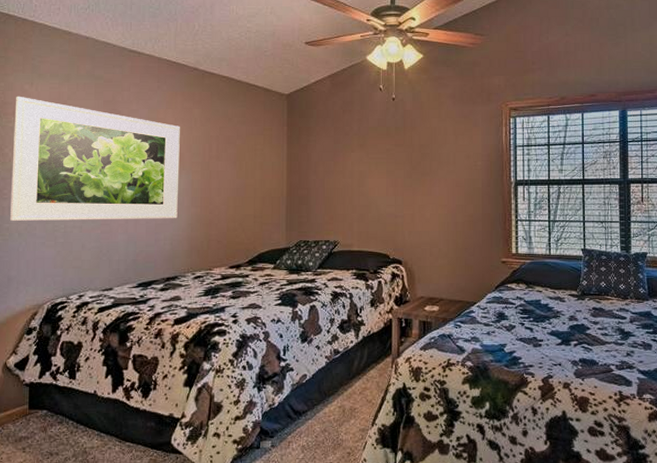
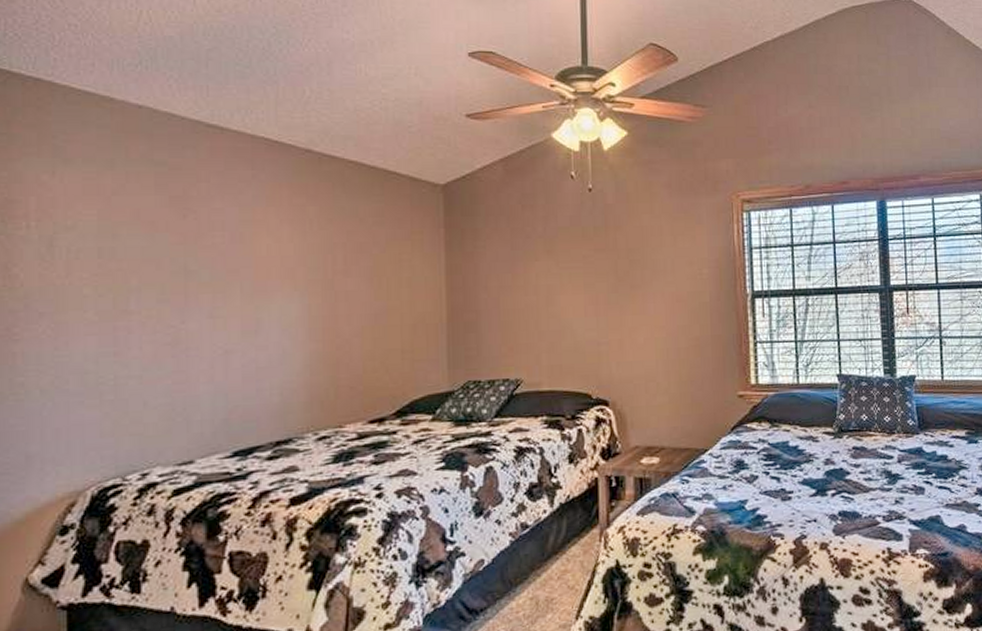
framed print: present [10,96,180,221] -> none [25,190,290,372]

